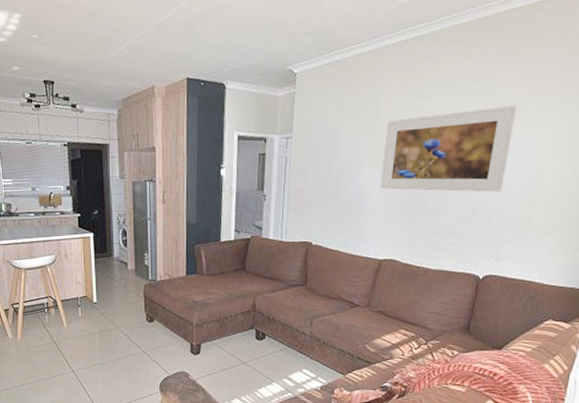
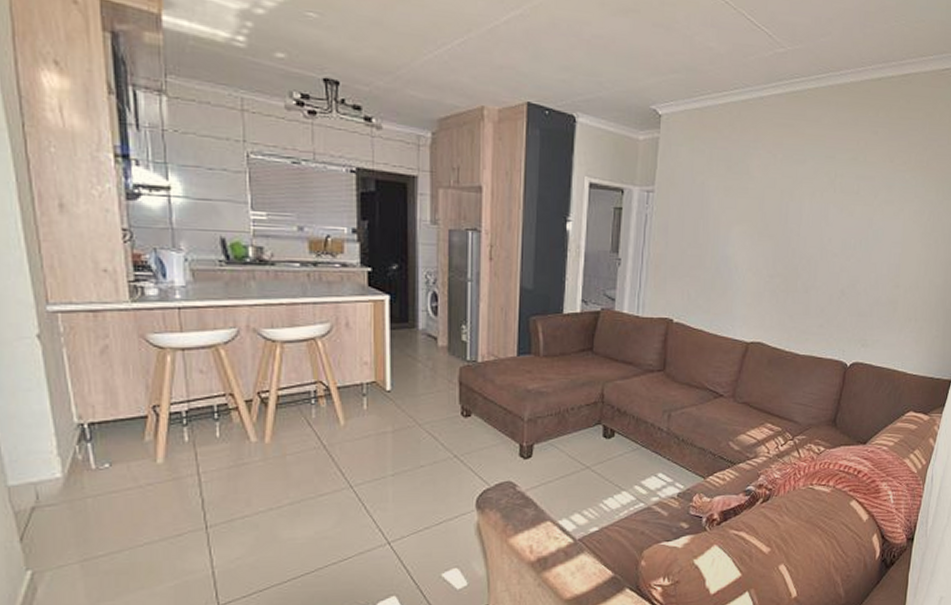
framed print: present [380,105,518,192] -> none [749,179,887,272]

